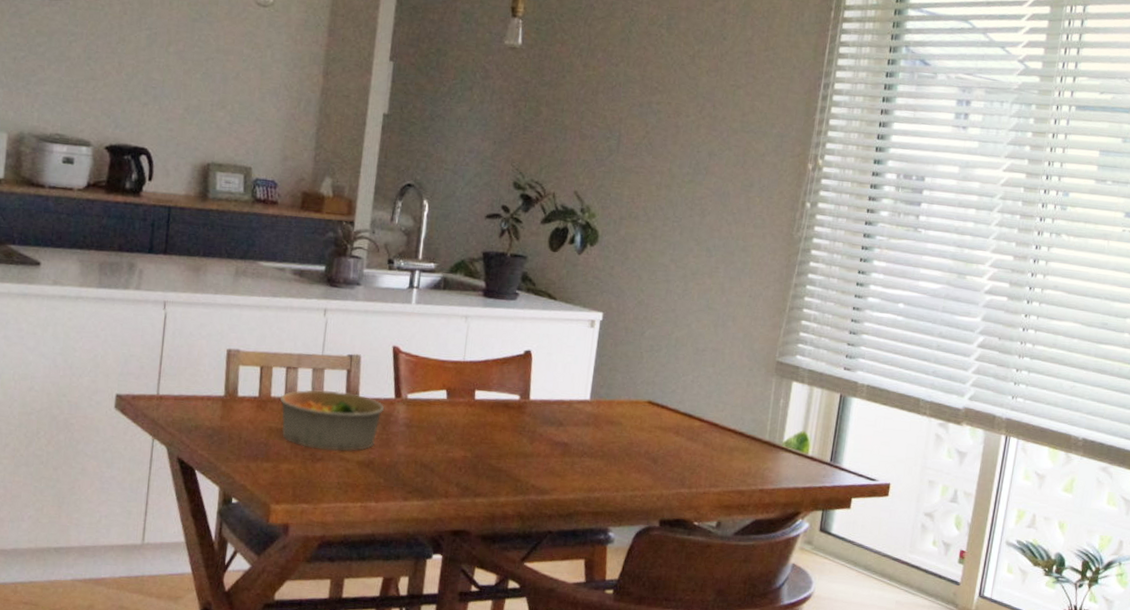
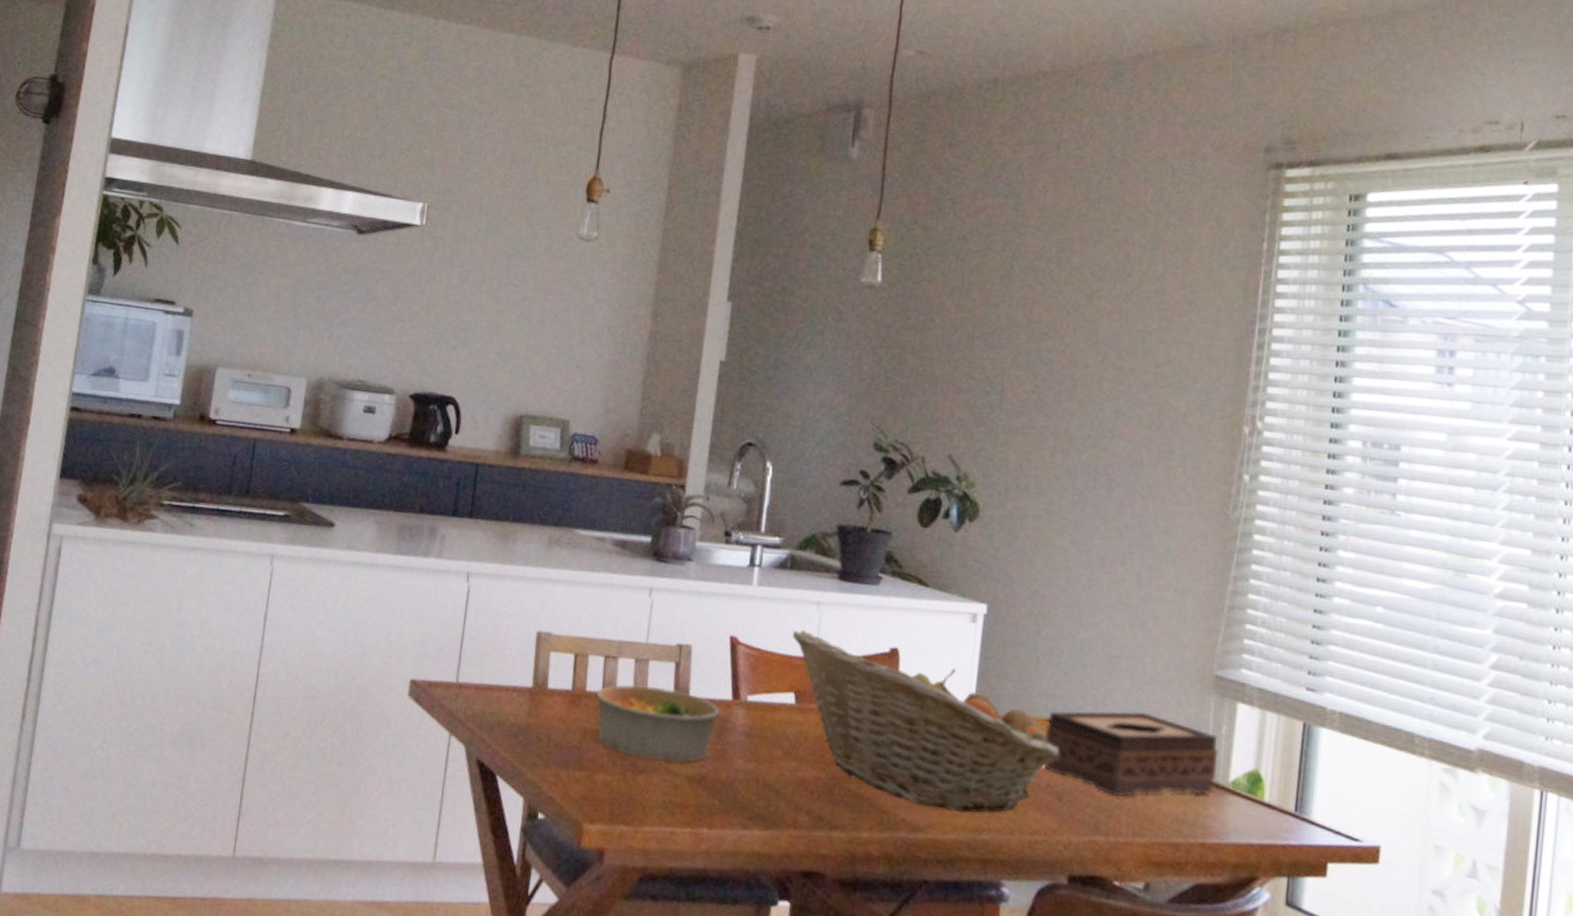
fruit basket: none [444,339,656,477] -> present [792,630,1059,814]
tissue box: none [643,392,777,458] -> present [1043,710,1219,797]

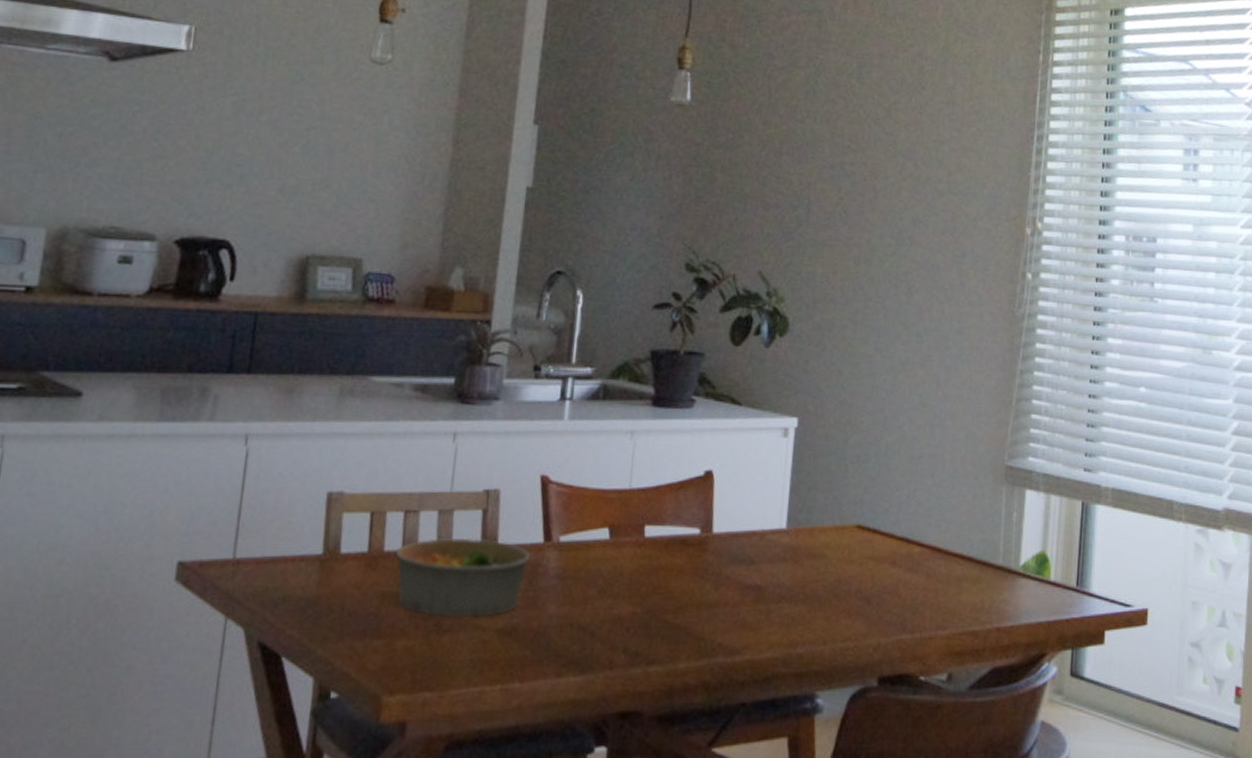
fruit basket: present [792,630,1059,814] -> none [605,462,868,629]
tissue box: present [1043,710,1219,797] -> none [853,508,1010,593]

